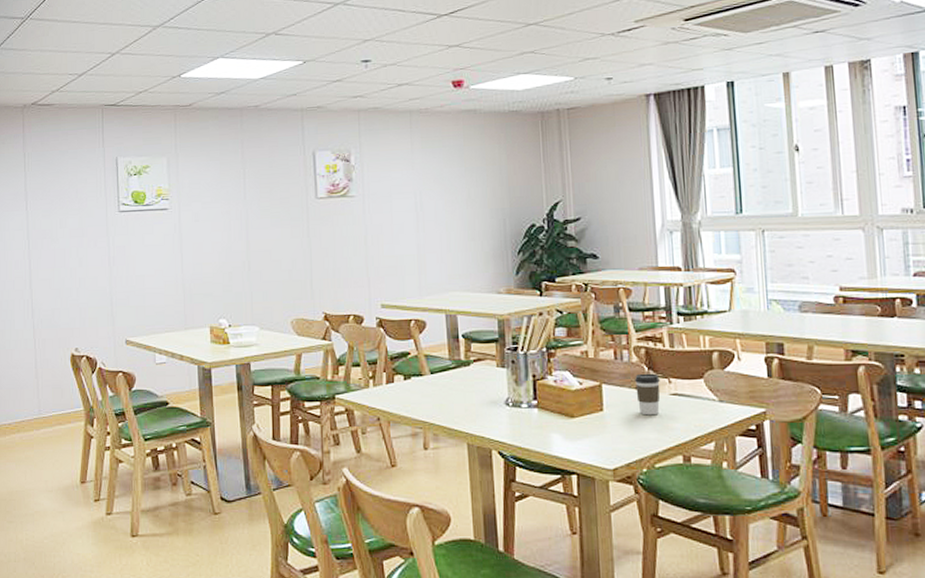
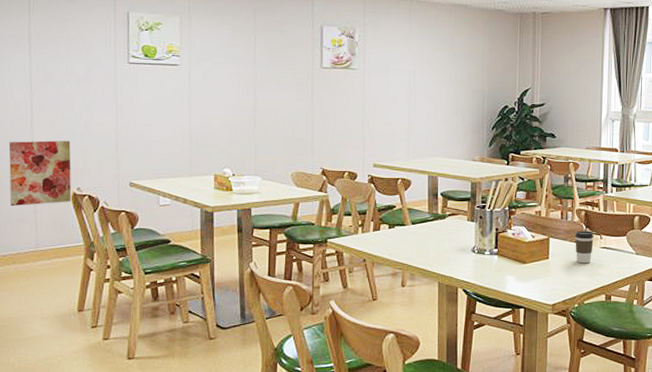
wall art: none [10,298,70,372] -> present [8,140,72,207]

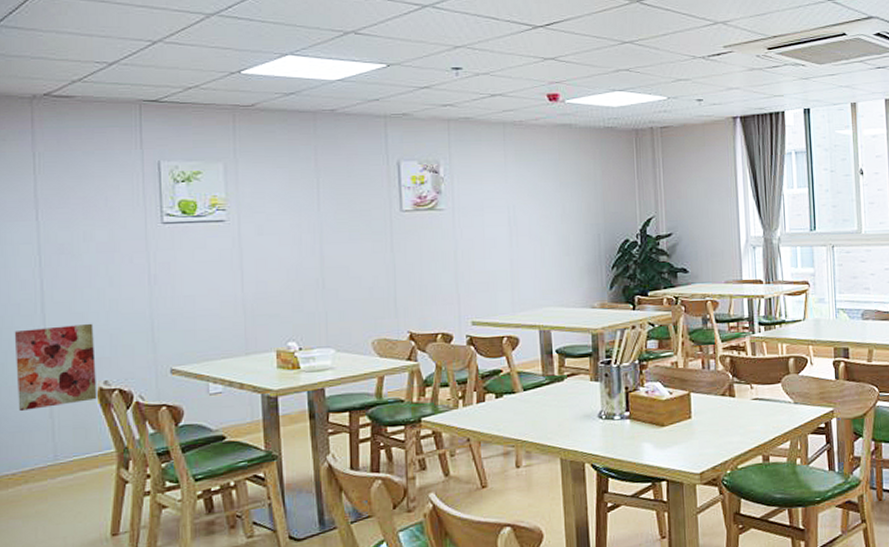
coffee cup: present [574,230,594,264] -> none [719,380,743,420]

